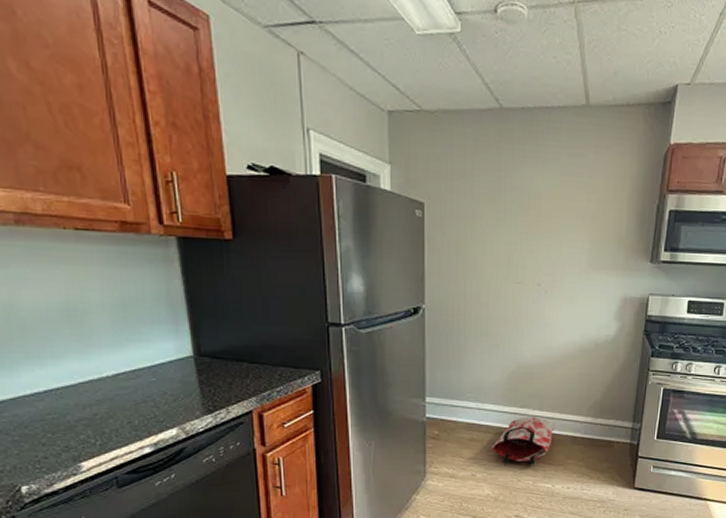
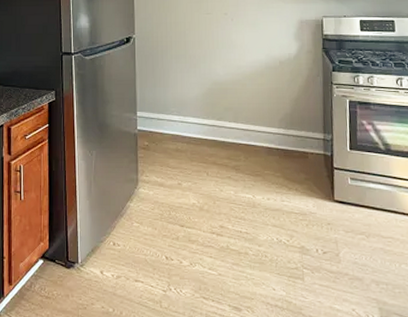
bag: present [492,417,556,465] -> none [195,129,251,175]

